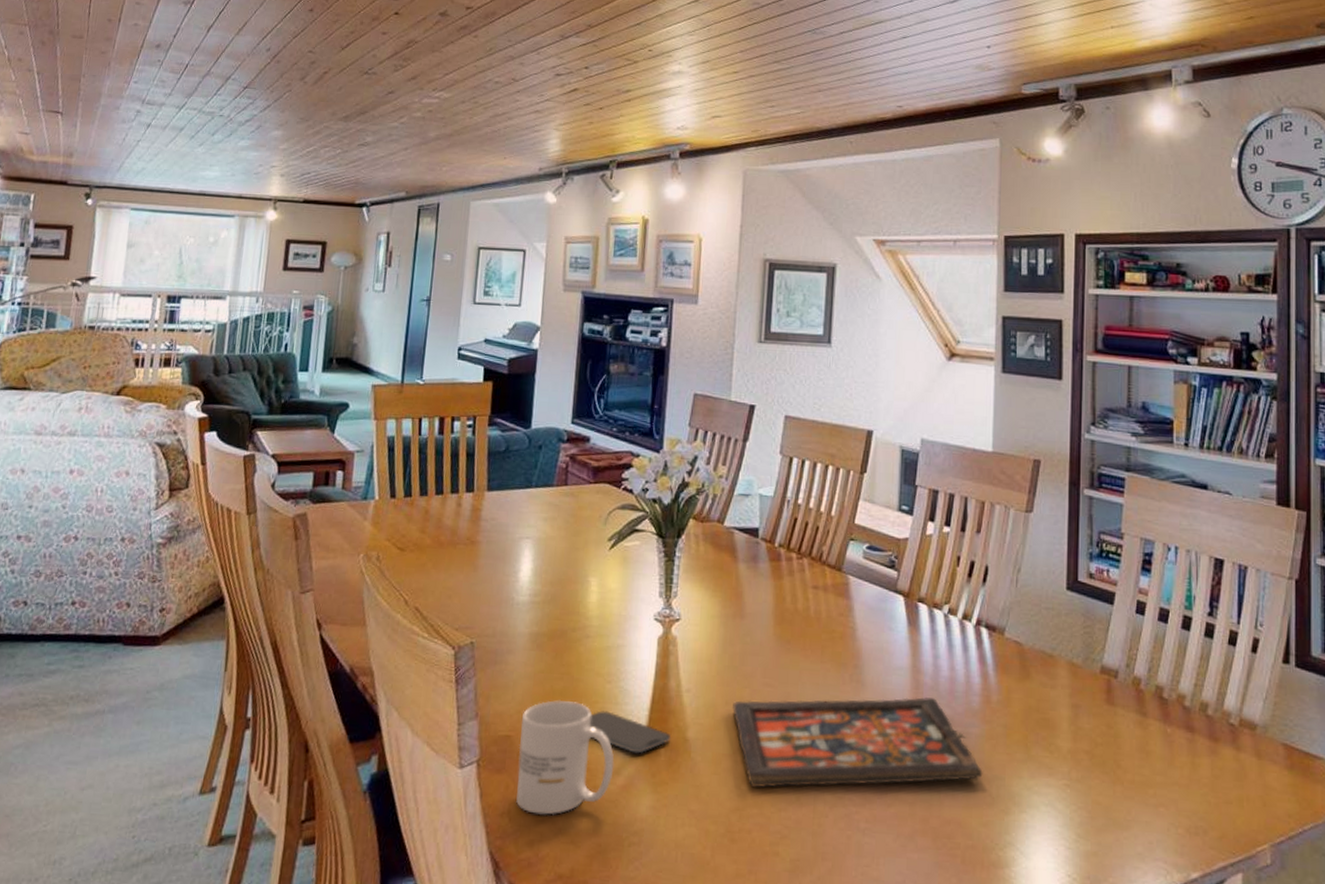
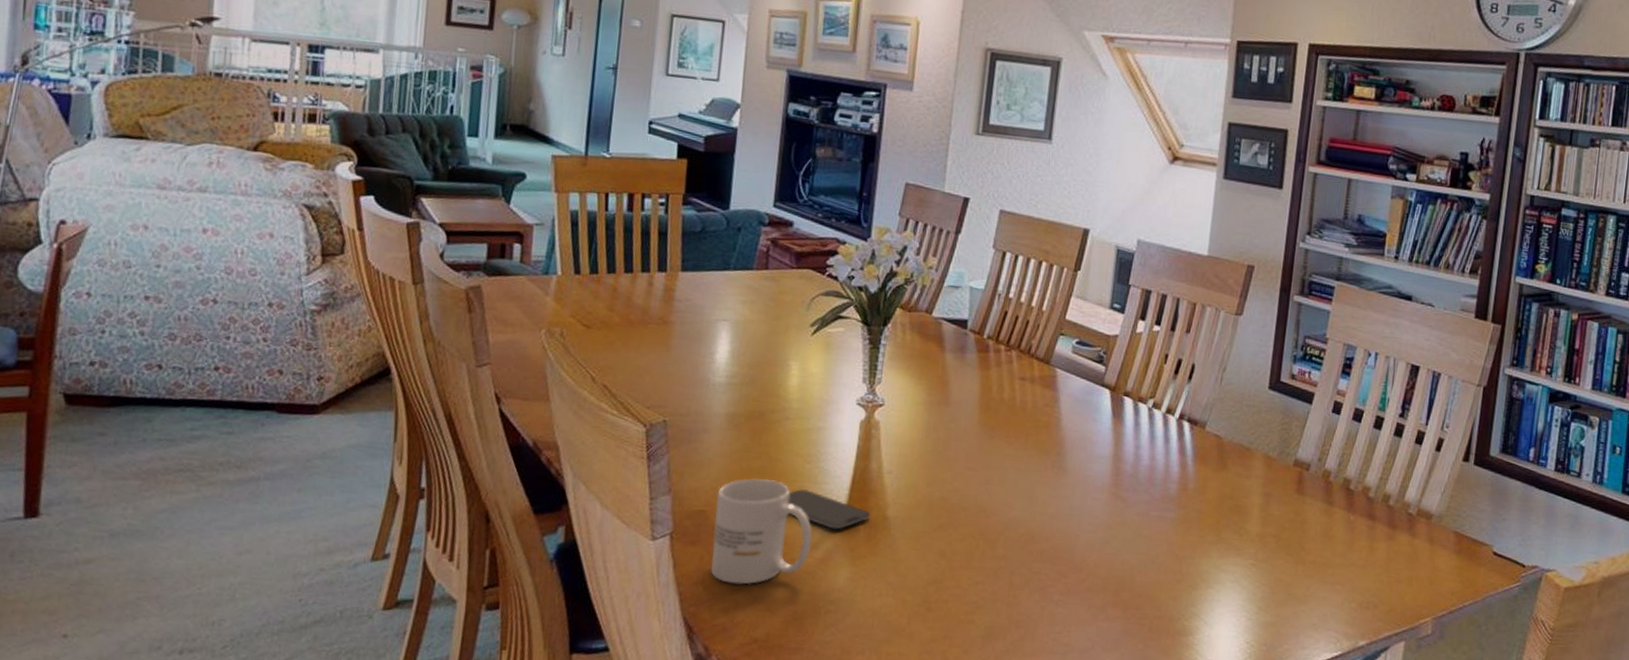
board game: present [732,697,983,788] -> none [934,482,1175,563]

